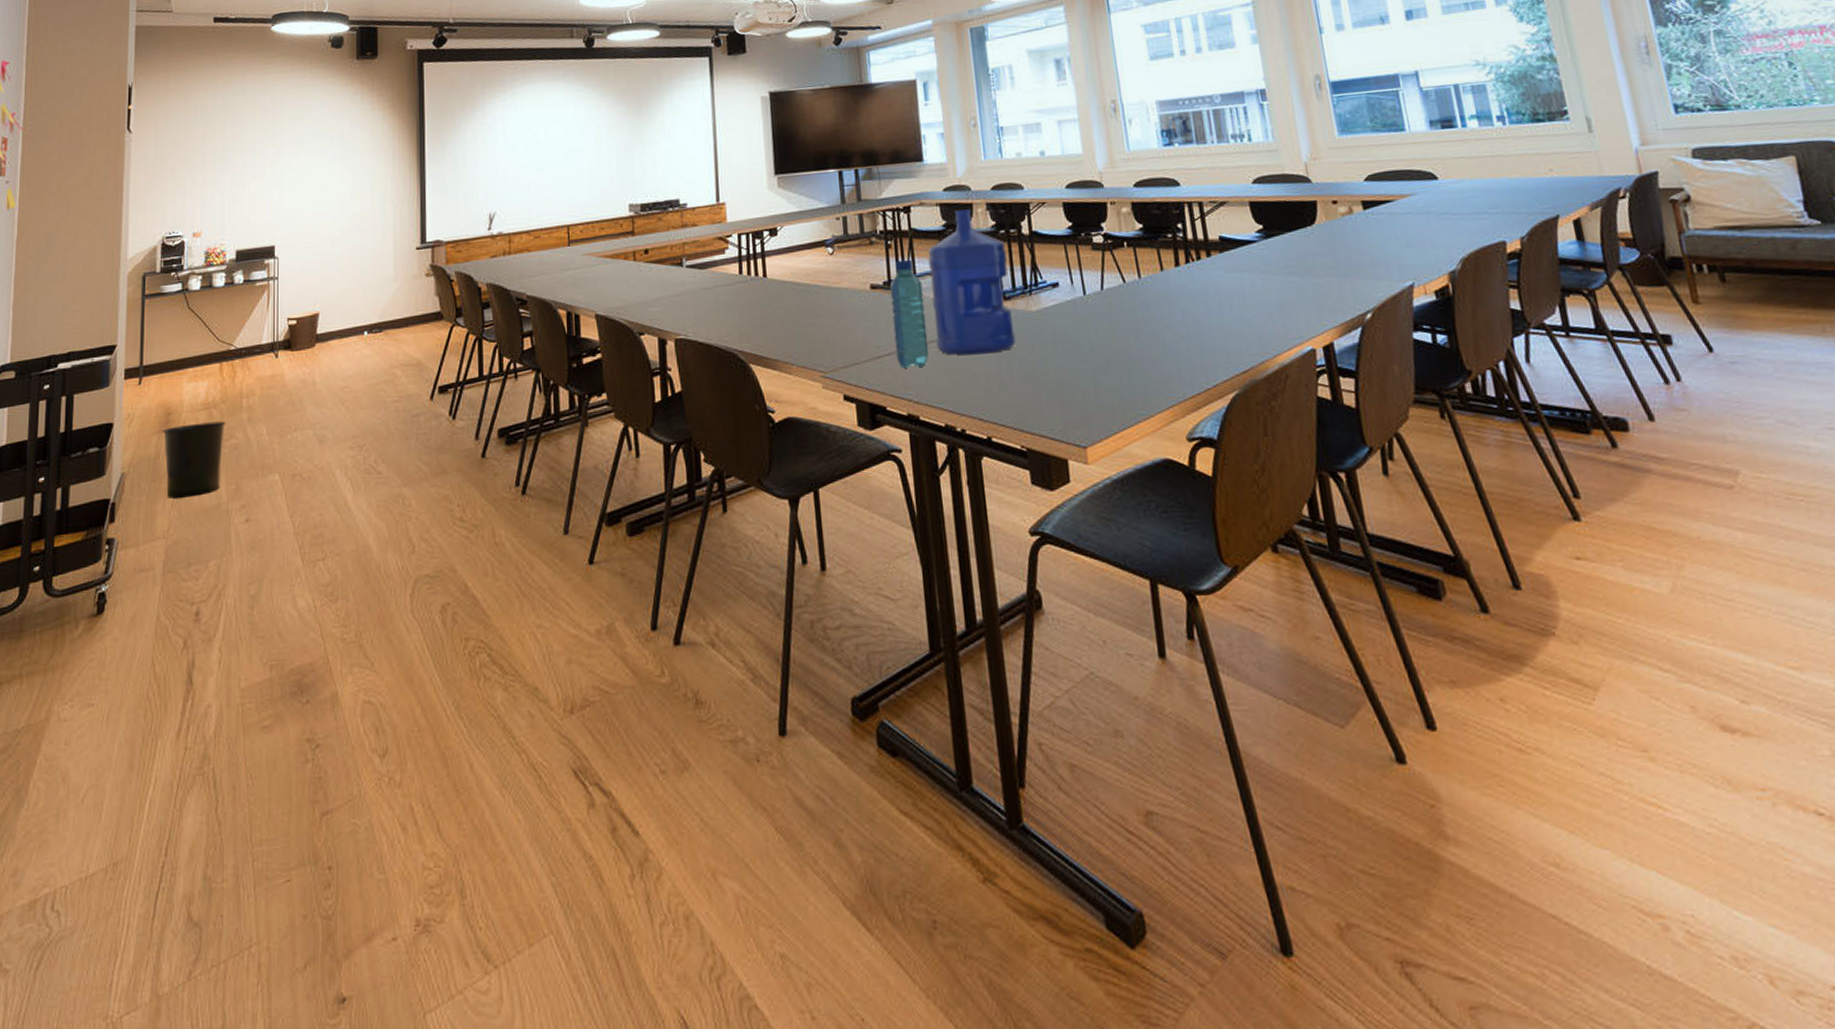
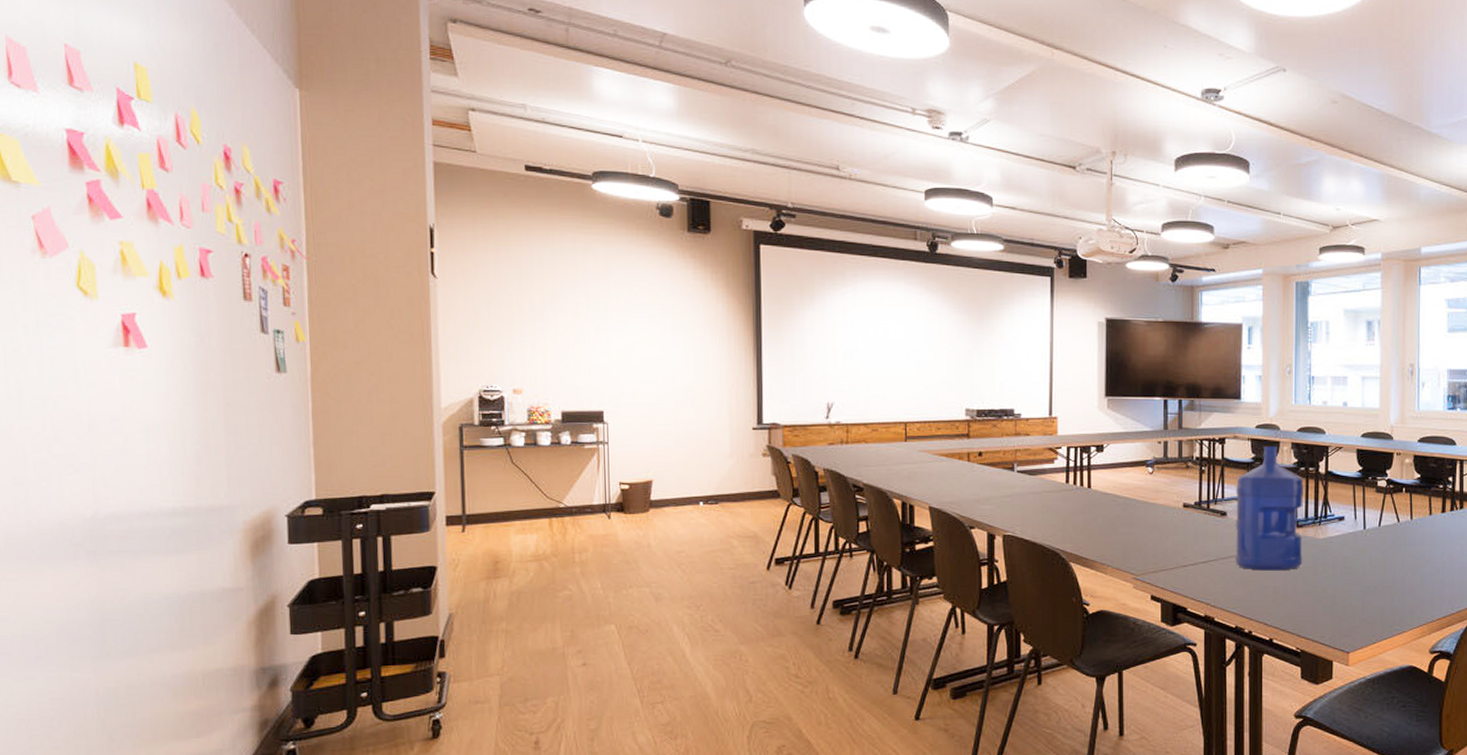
waste bin: present [162,421,226,498] -> none [491,573,558,640]
water bottle: present [889,259,929,368] -> none [1200,484,1229,577]

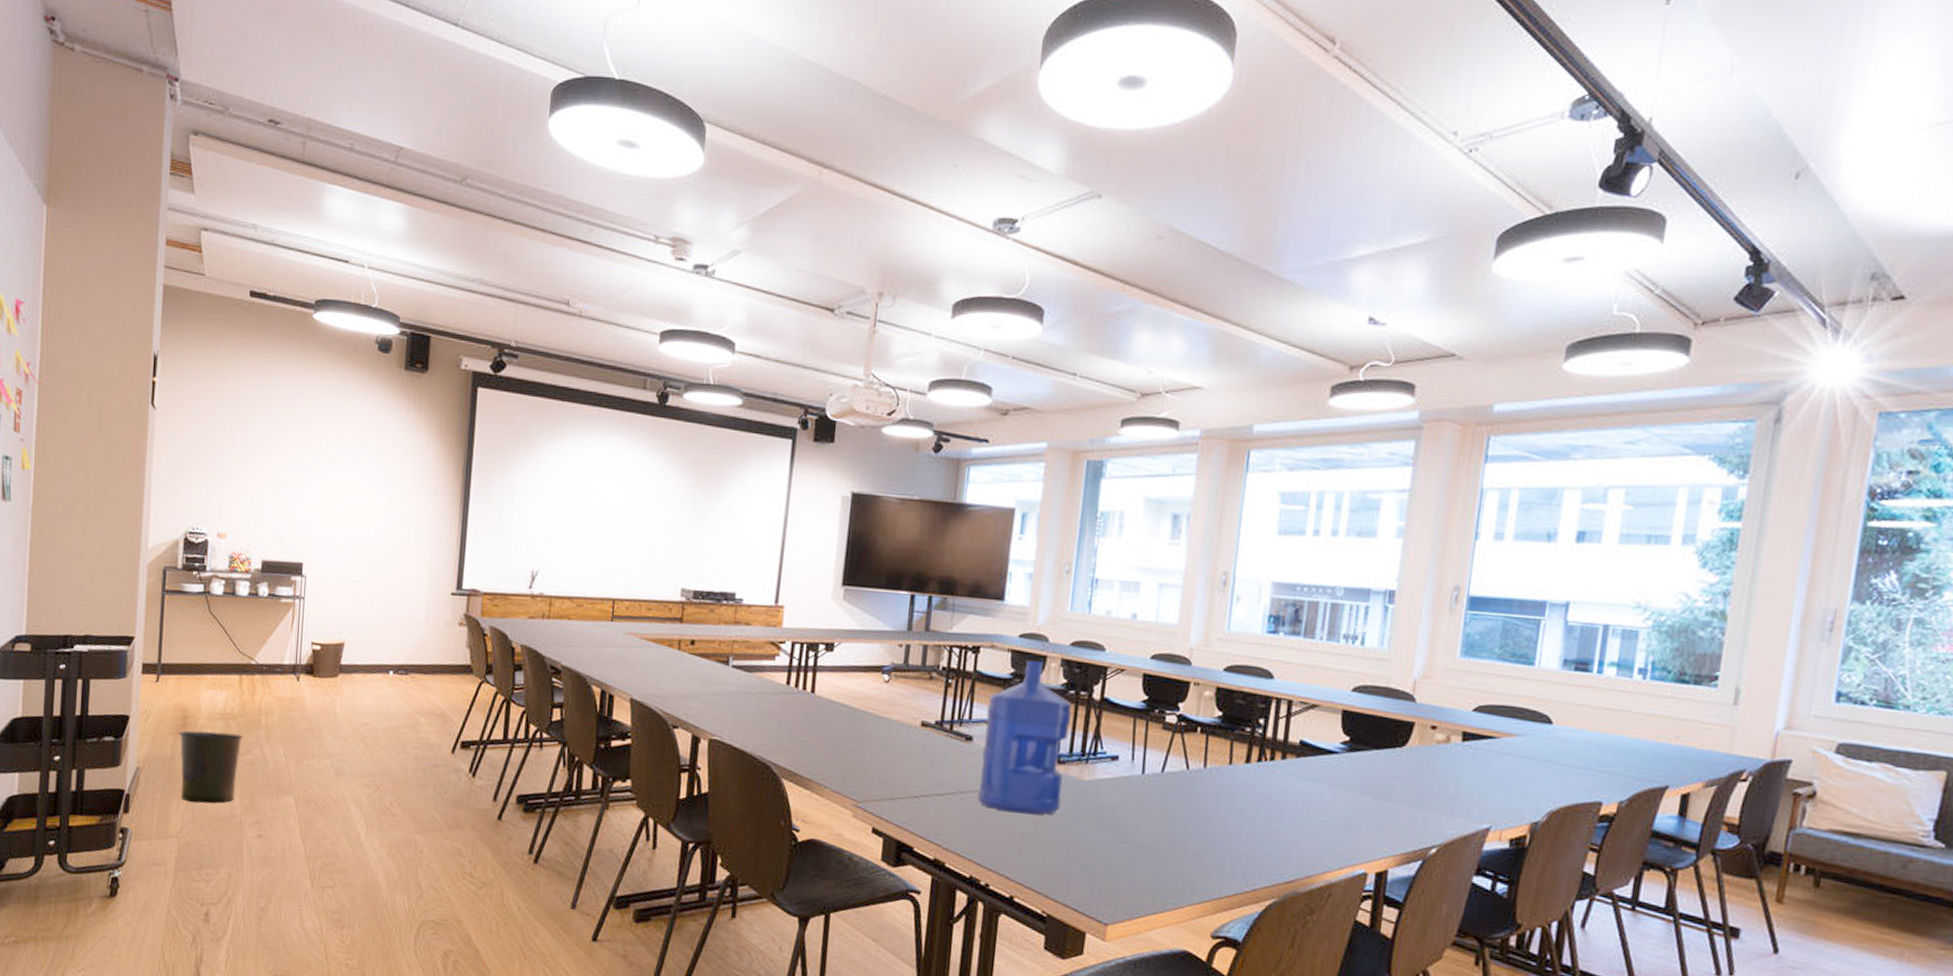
waste bin: none [491,573,558,640] -> present [178,730,243,803]

